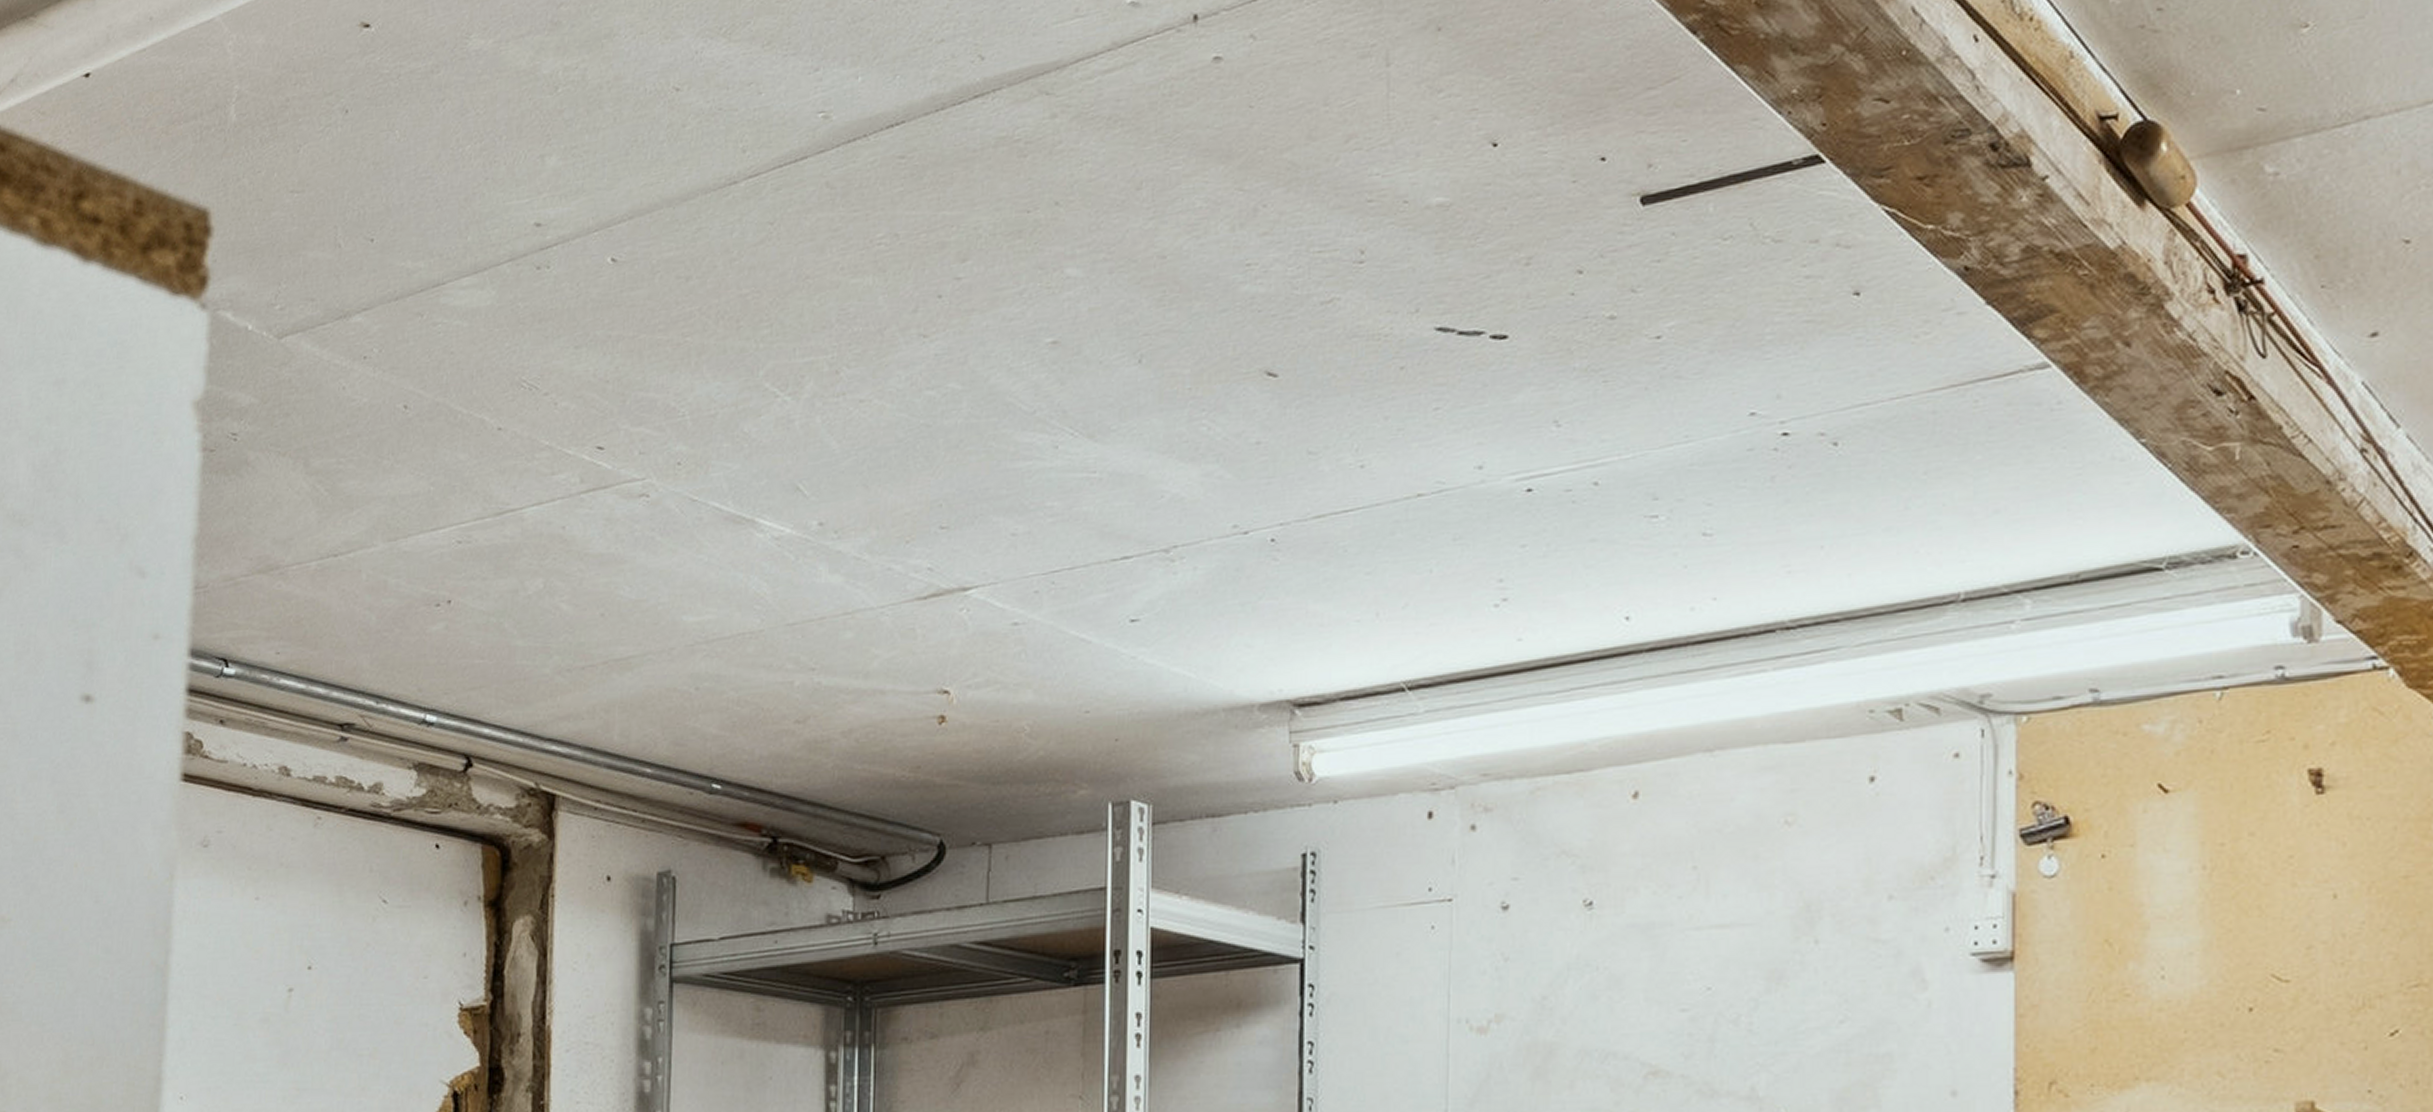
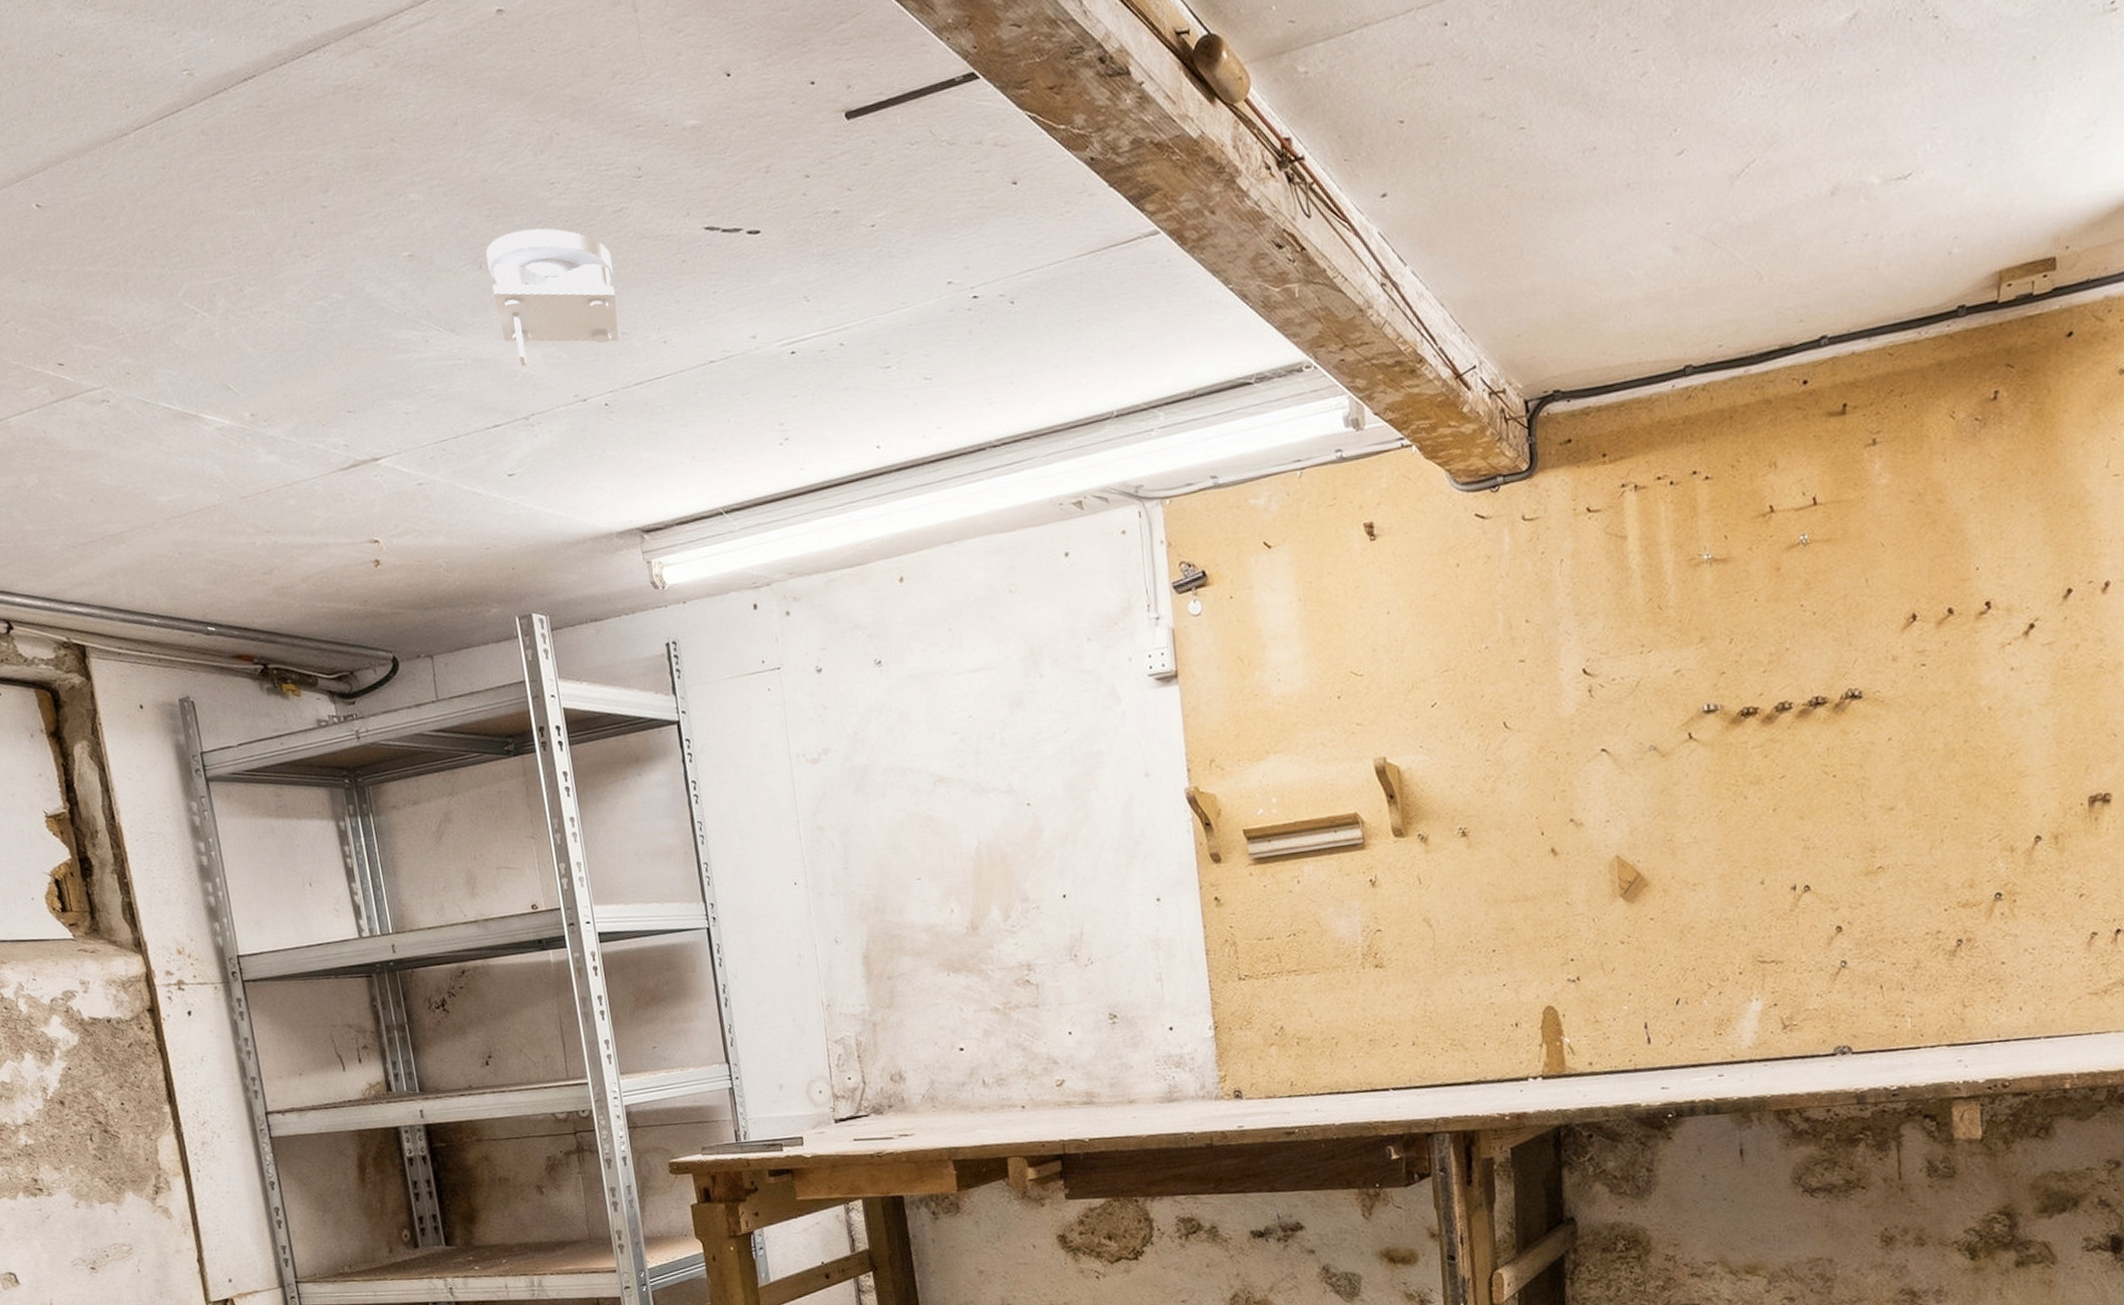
smoke detector: none [1149,318,1309,487] -> present [486,228,619,367]

